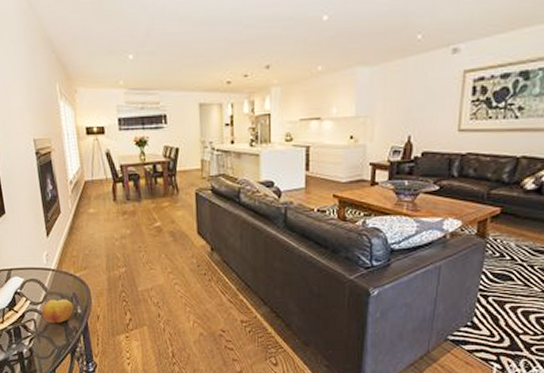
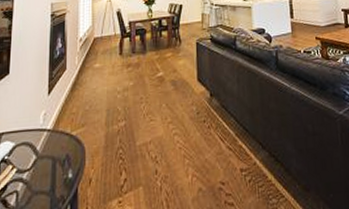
fruit: present [41,299,74,324] -> none [26,162,64,195]

